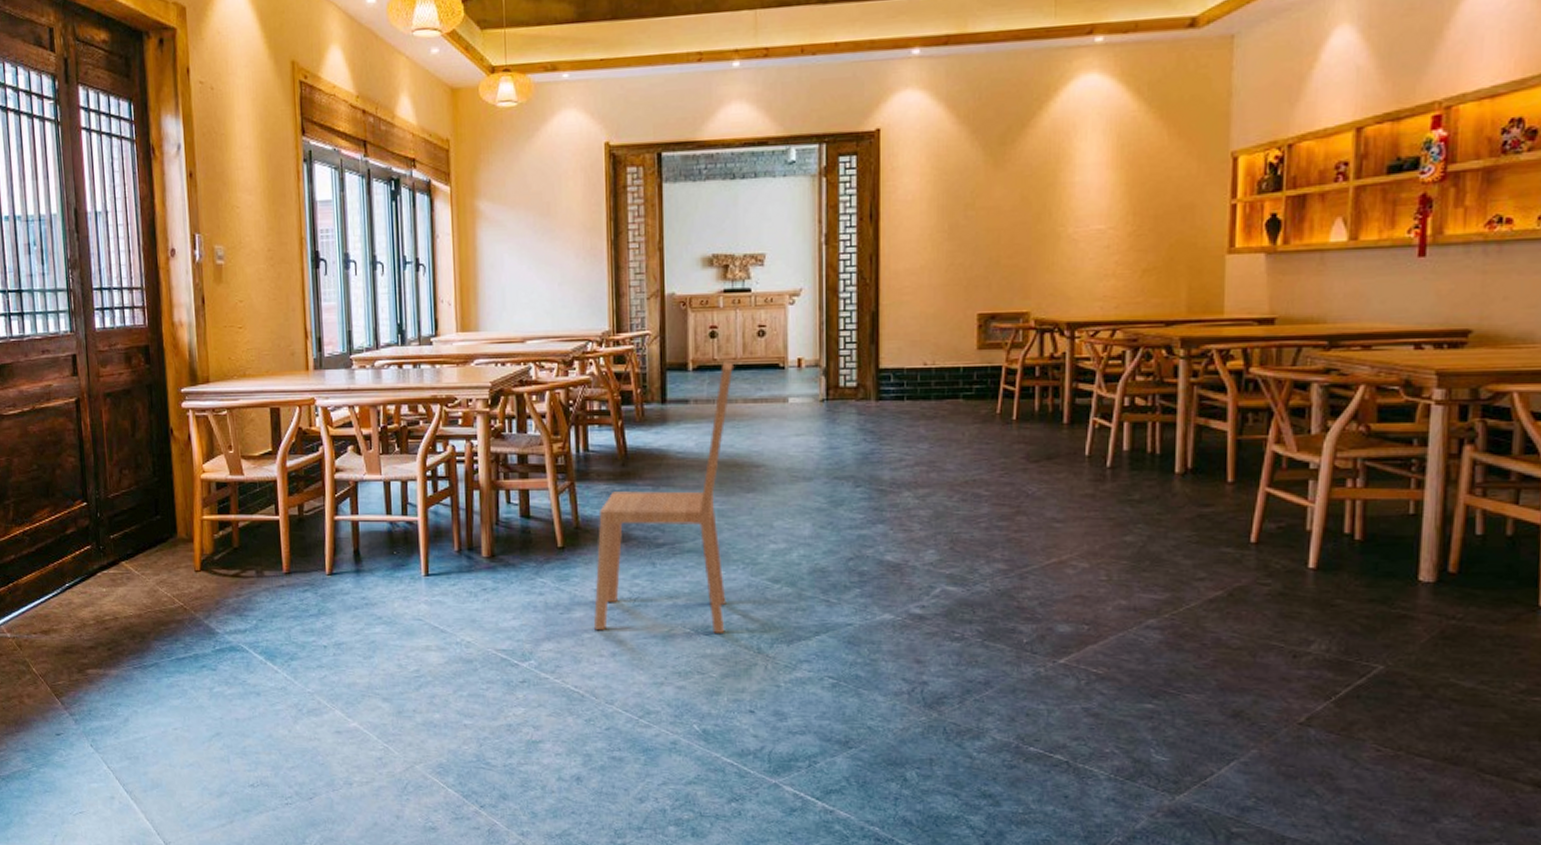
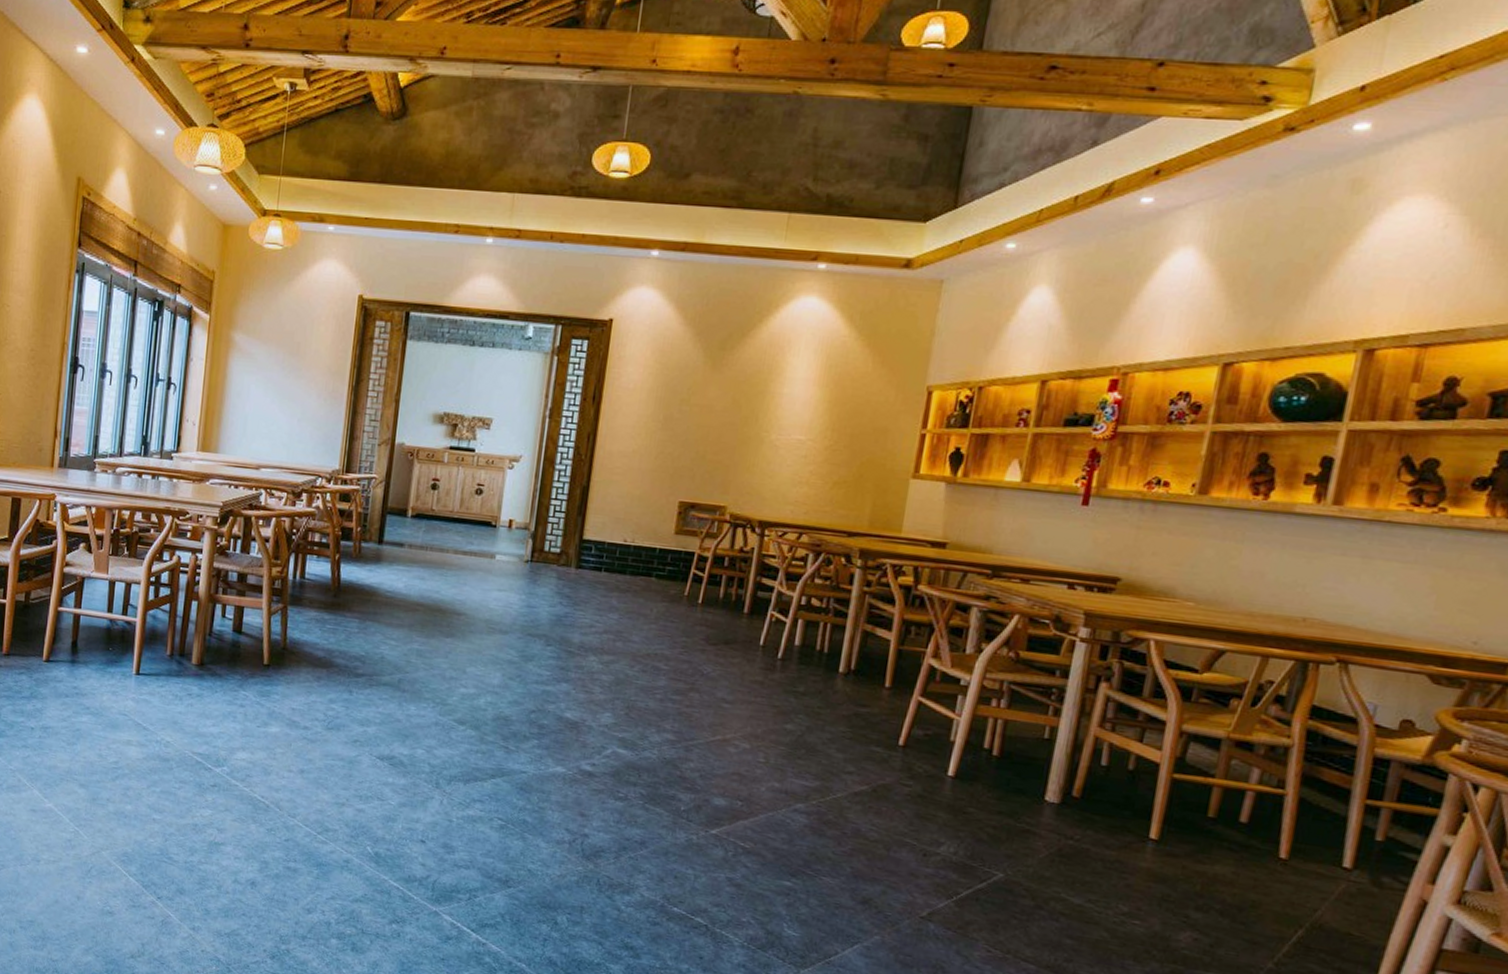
dining chair: present [593,361,733,633] -> none [286,513,449,765]

